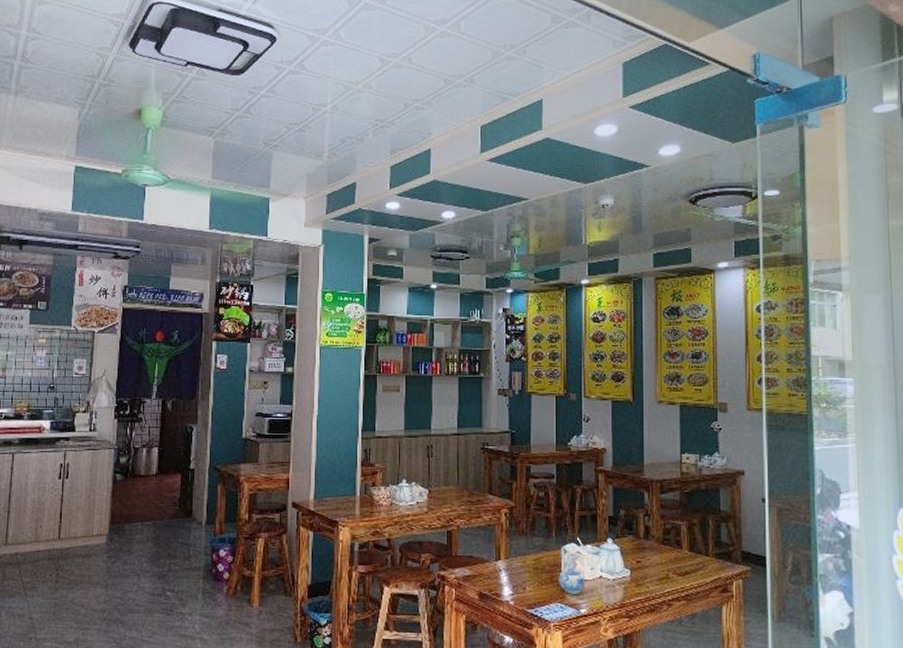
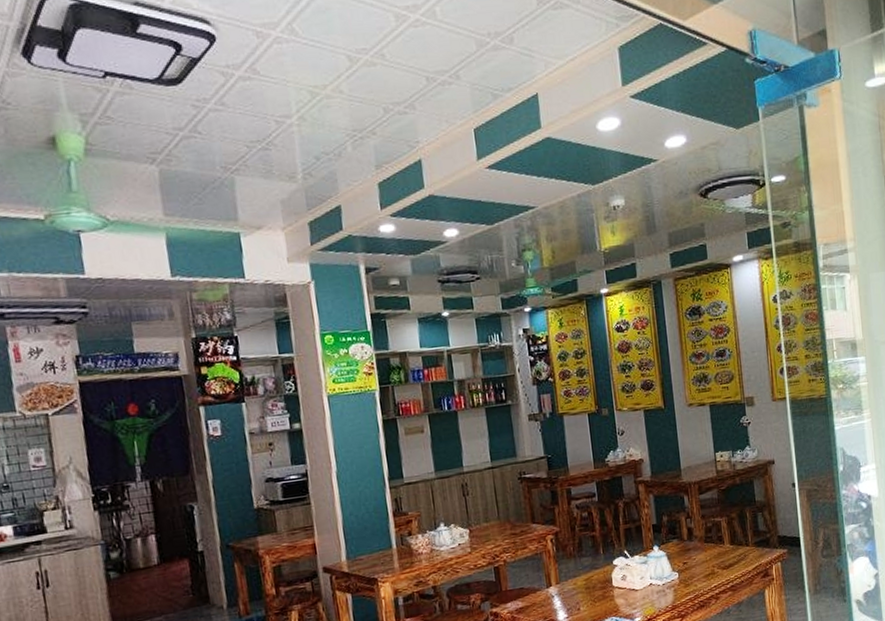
ceramic pitcher: present [558,546,586,594] -> none [609,560,638,606]

